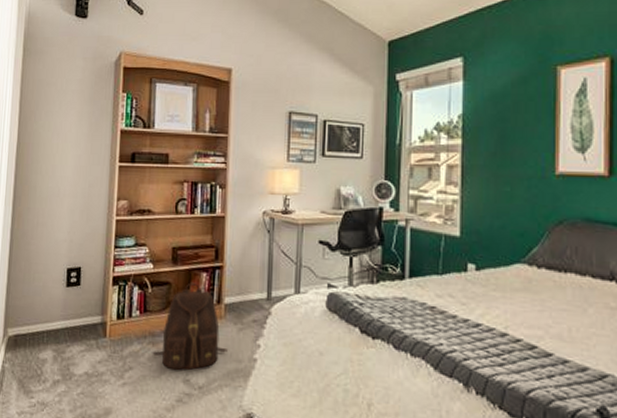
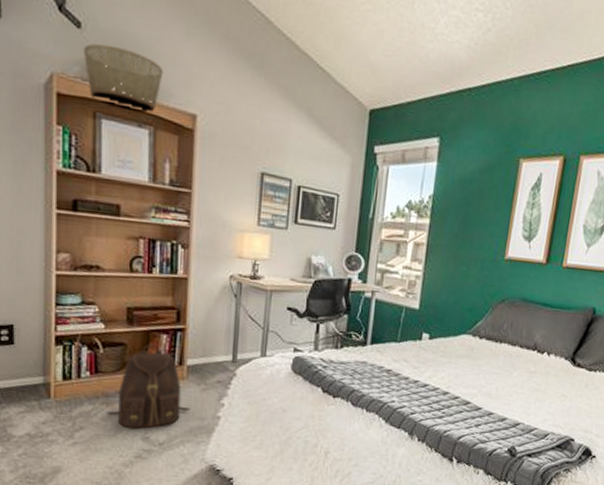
basket: none [144,23,205,74] -> present [83,43,164,114]

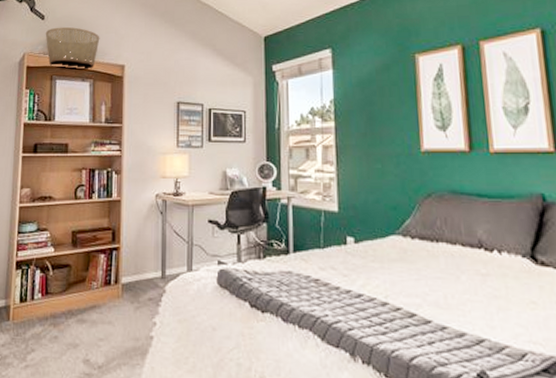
backpack: present [106,344,190,429] -> none [53,264,125,350]

